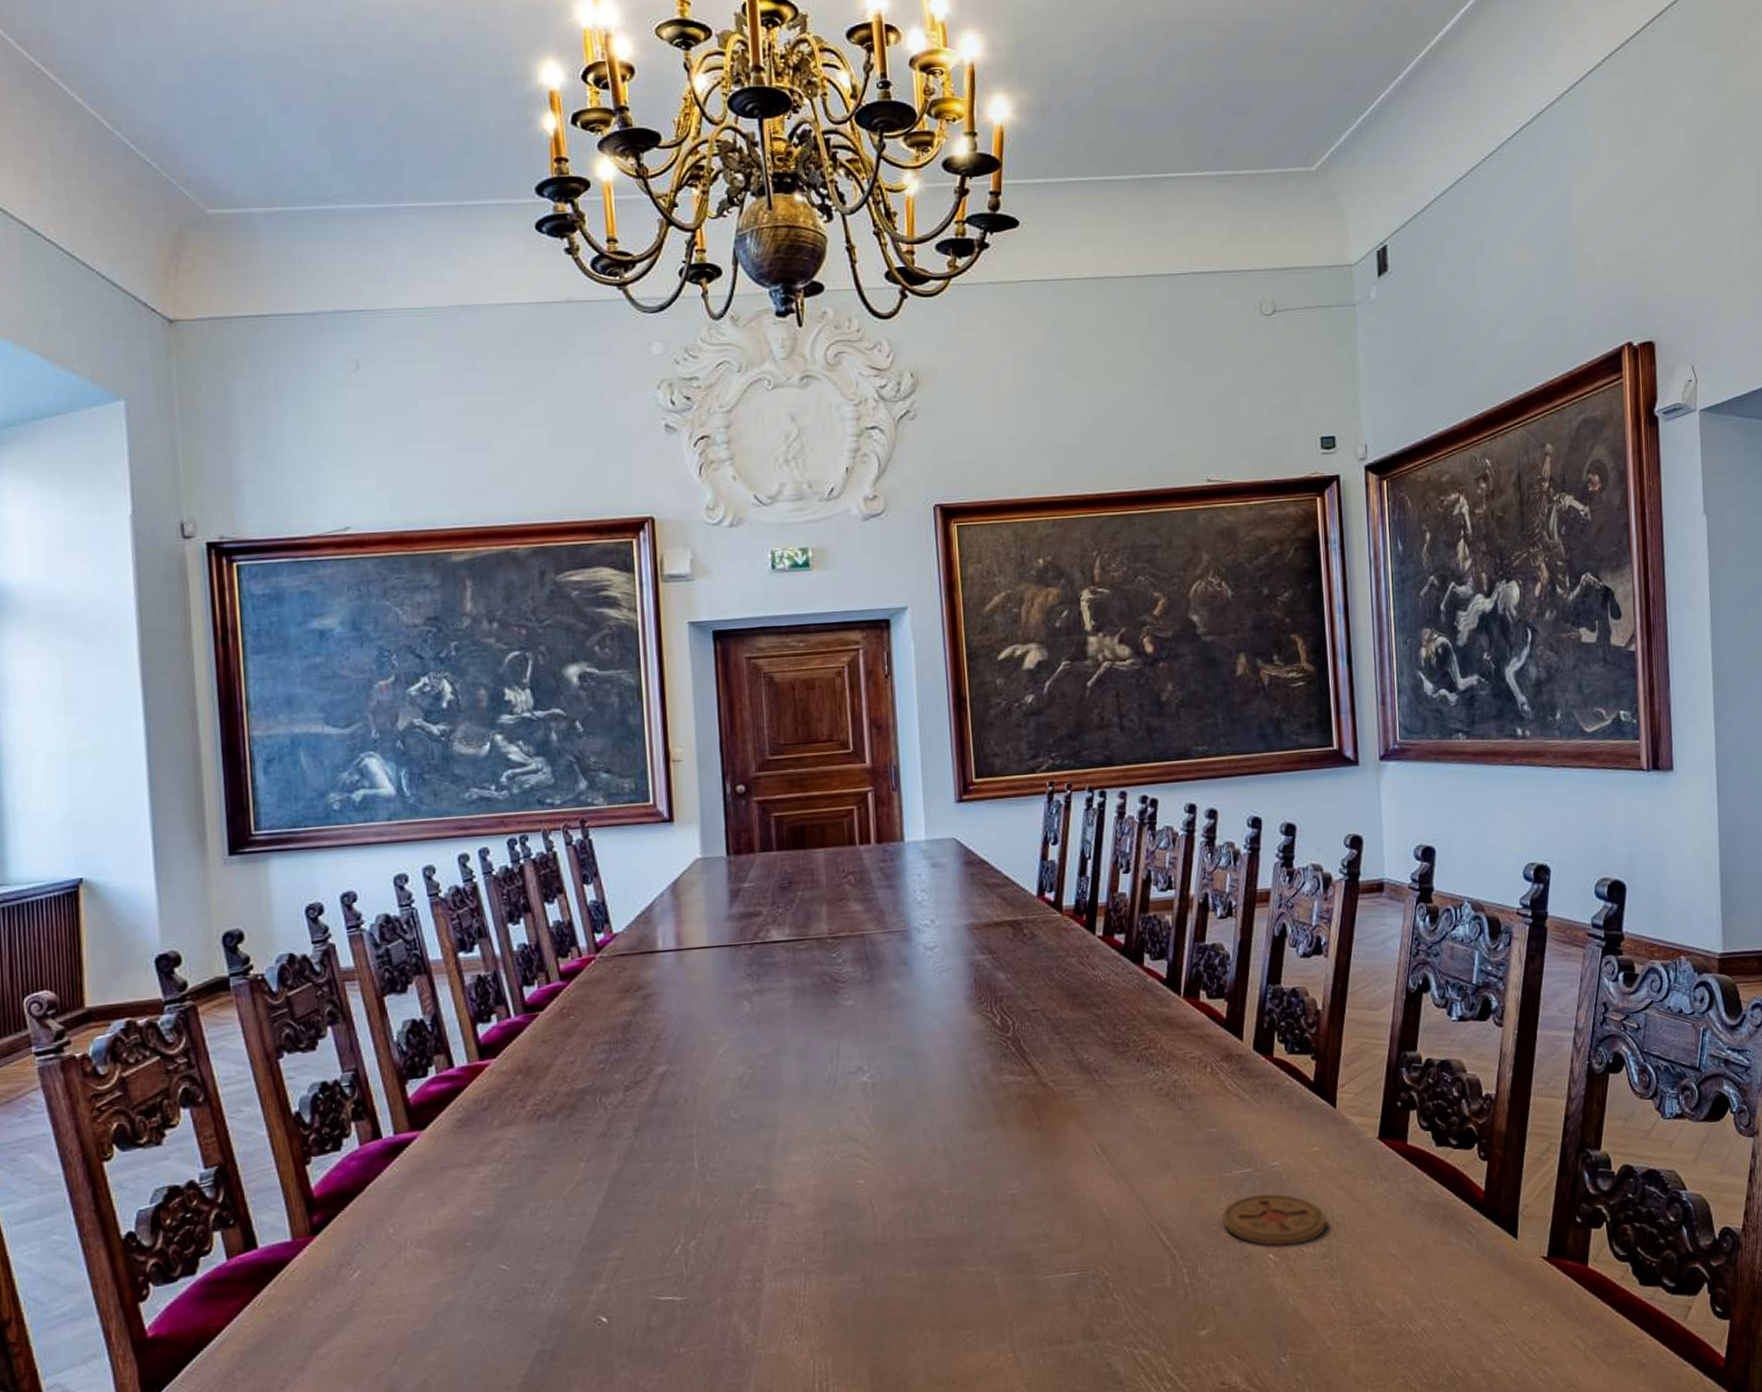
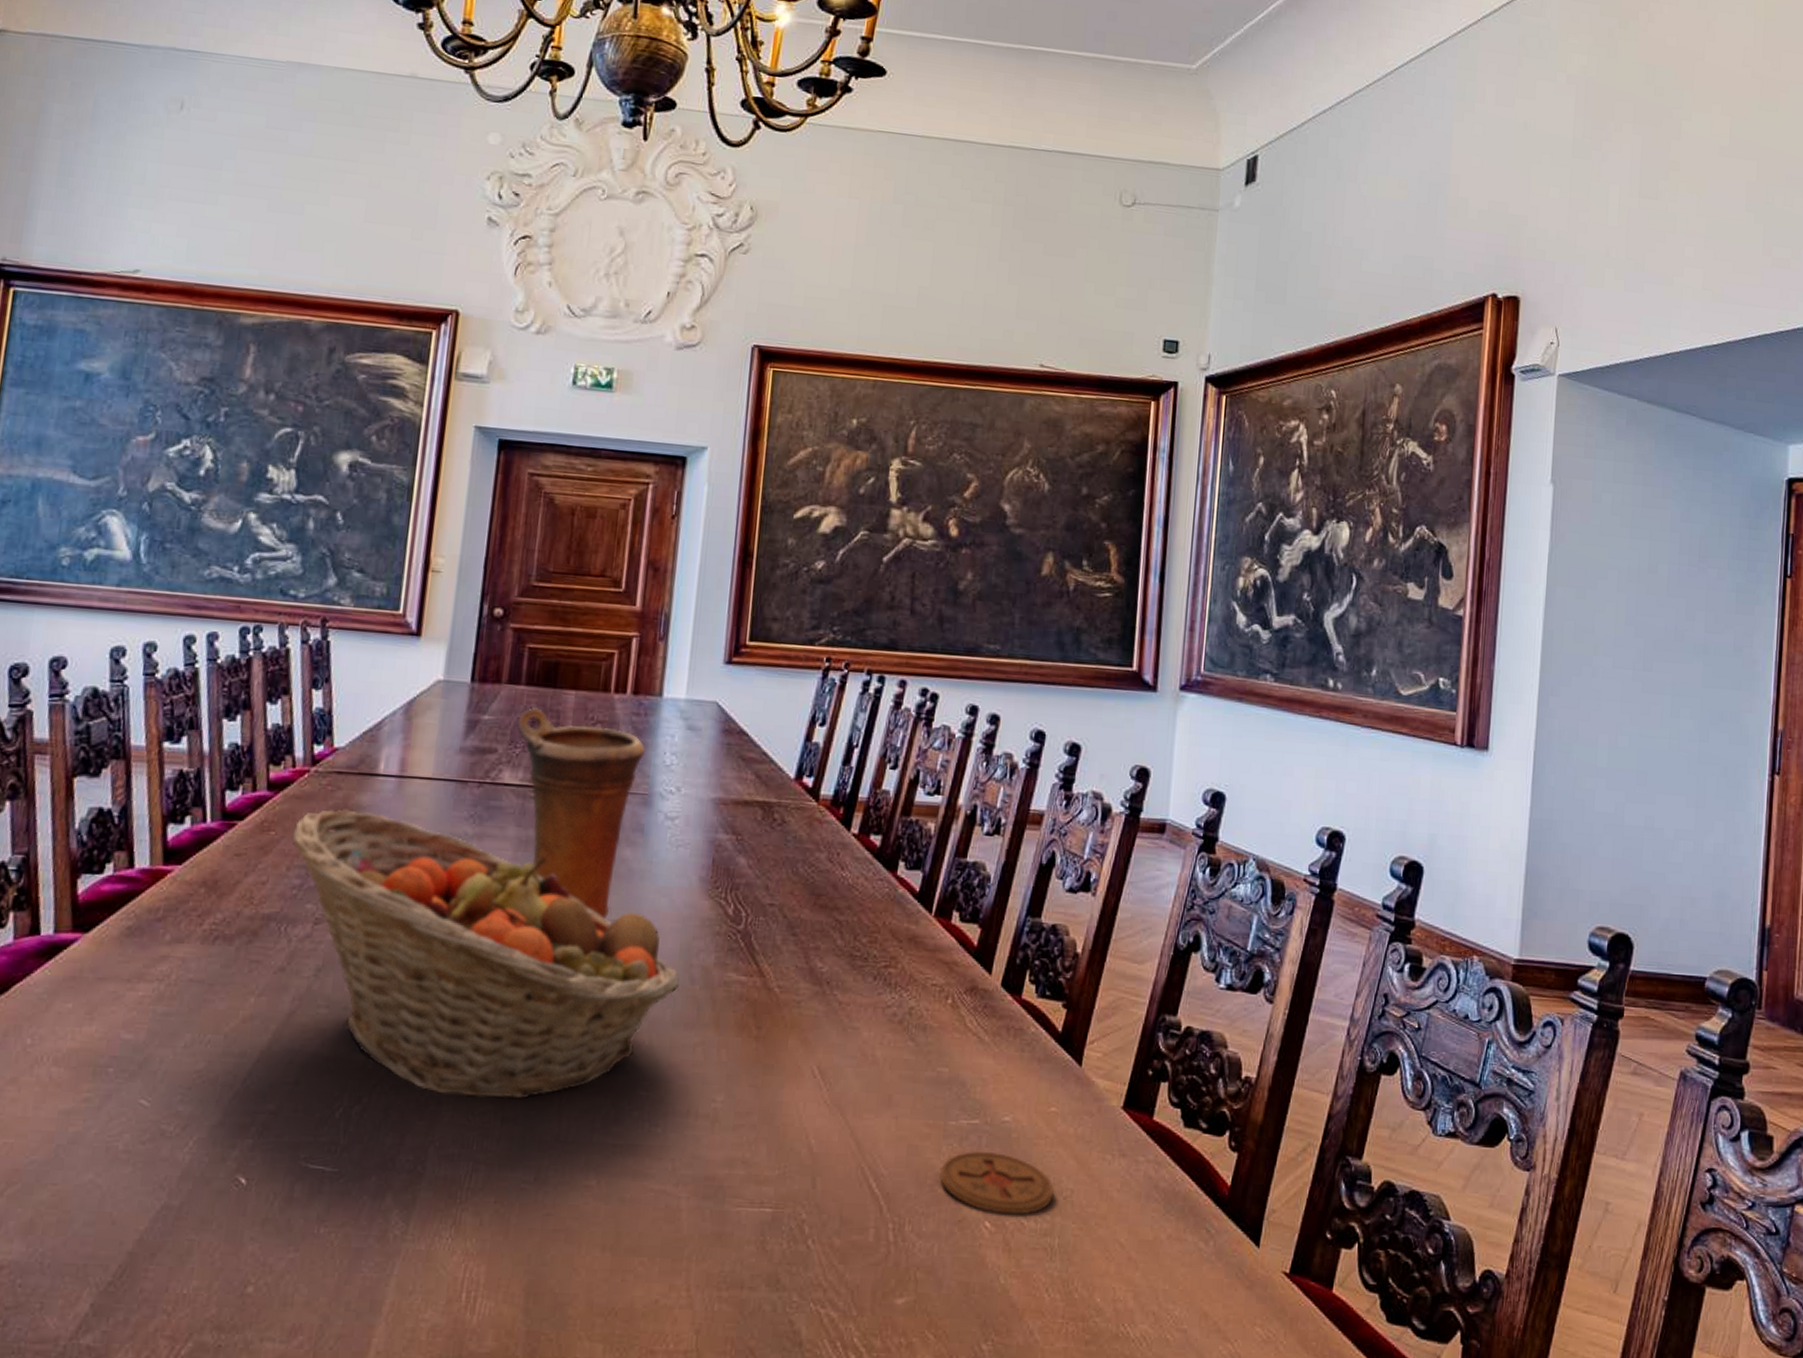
fruit basket: none [591,985,963,1220] -> present [292,809,680,1100]
vase: none [776,869,897,1049] -> present [517,708,646,922]

